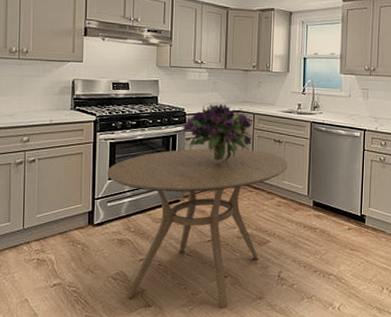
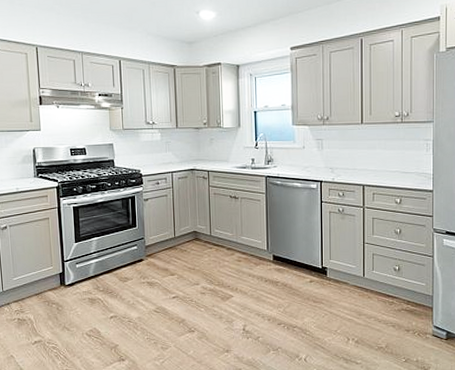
dining table: present [106,148,289,308] -> none [72,207,246,361]
bouquet: present [182,104,253,162] -> none [139,163,209,220]

